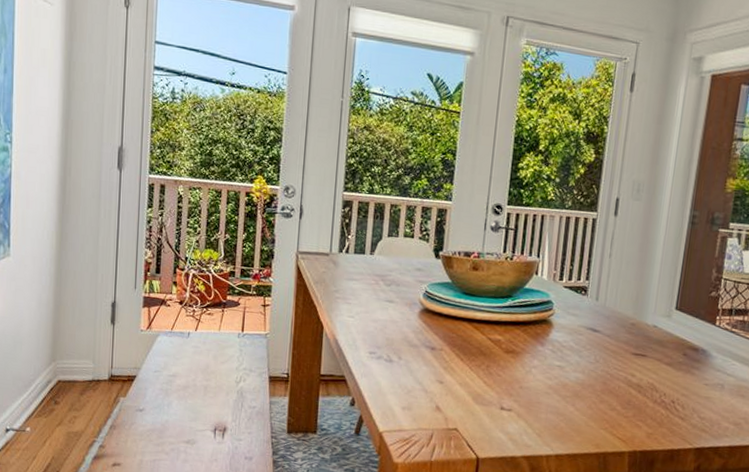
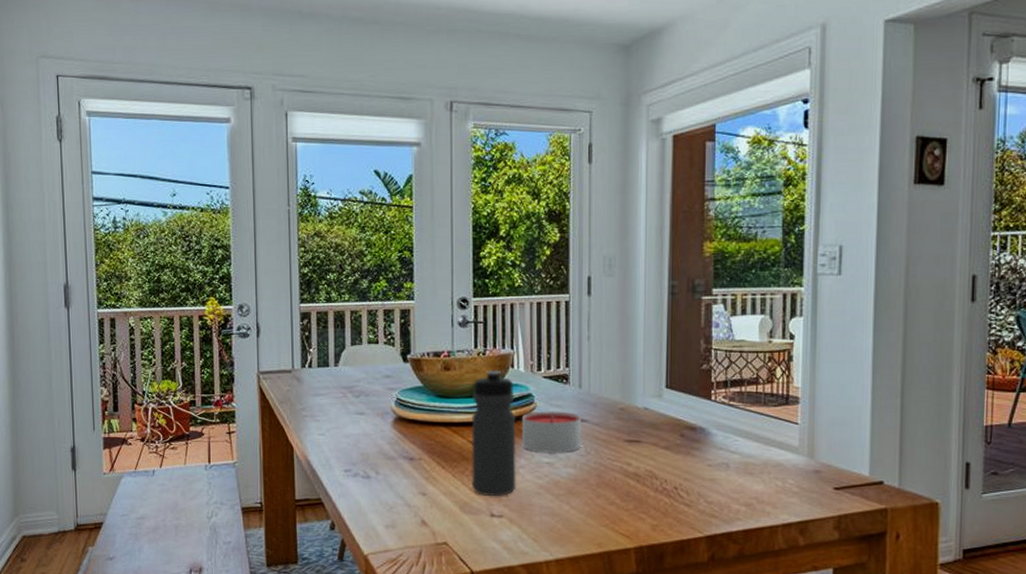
water bottle: none [486,274,536,392] -> present [471,370,516,496]
candle: none [537,318,594,359] -> present [523,411,581,453]

